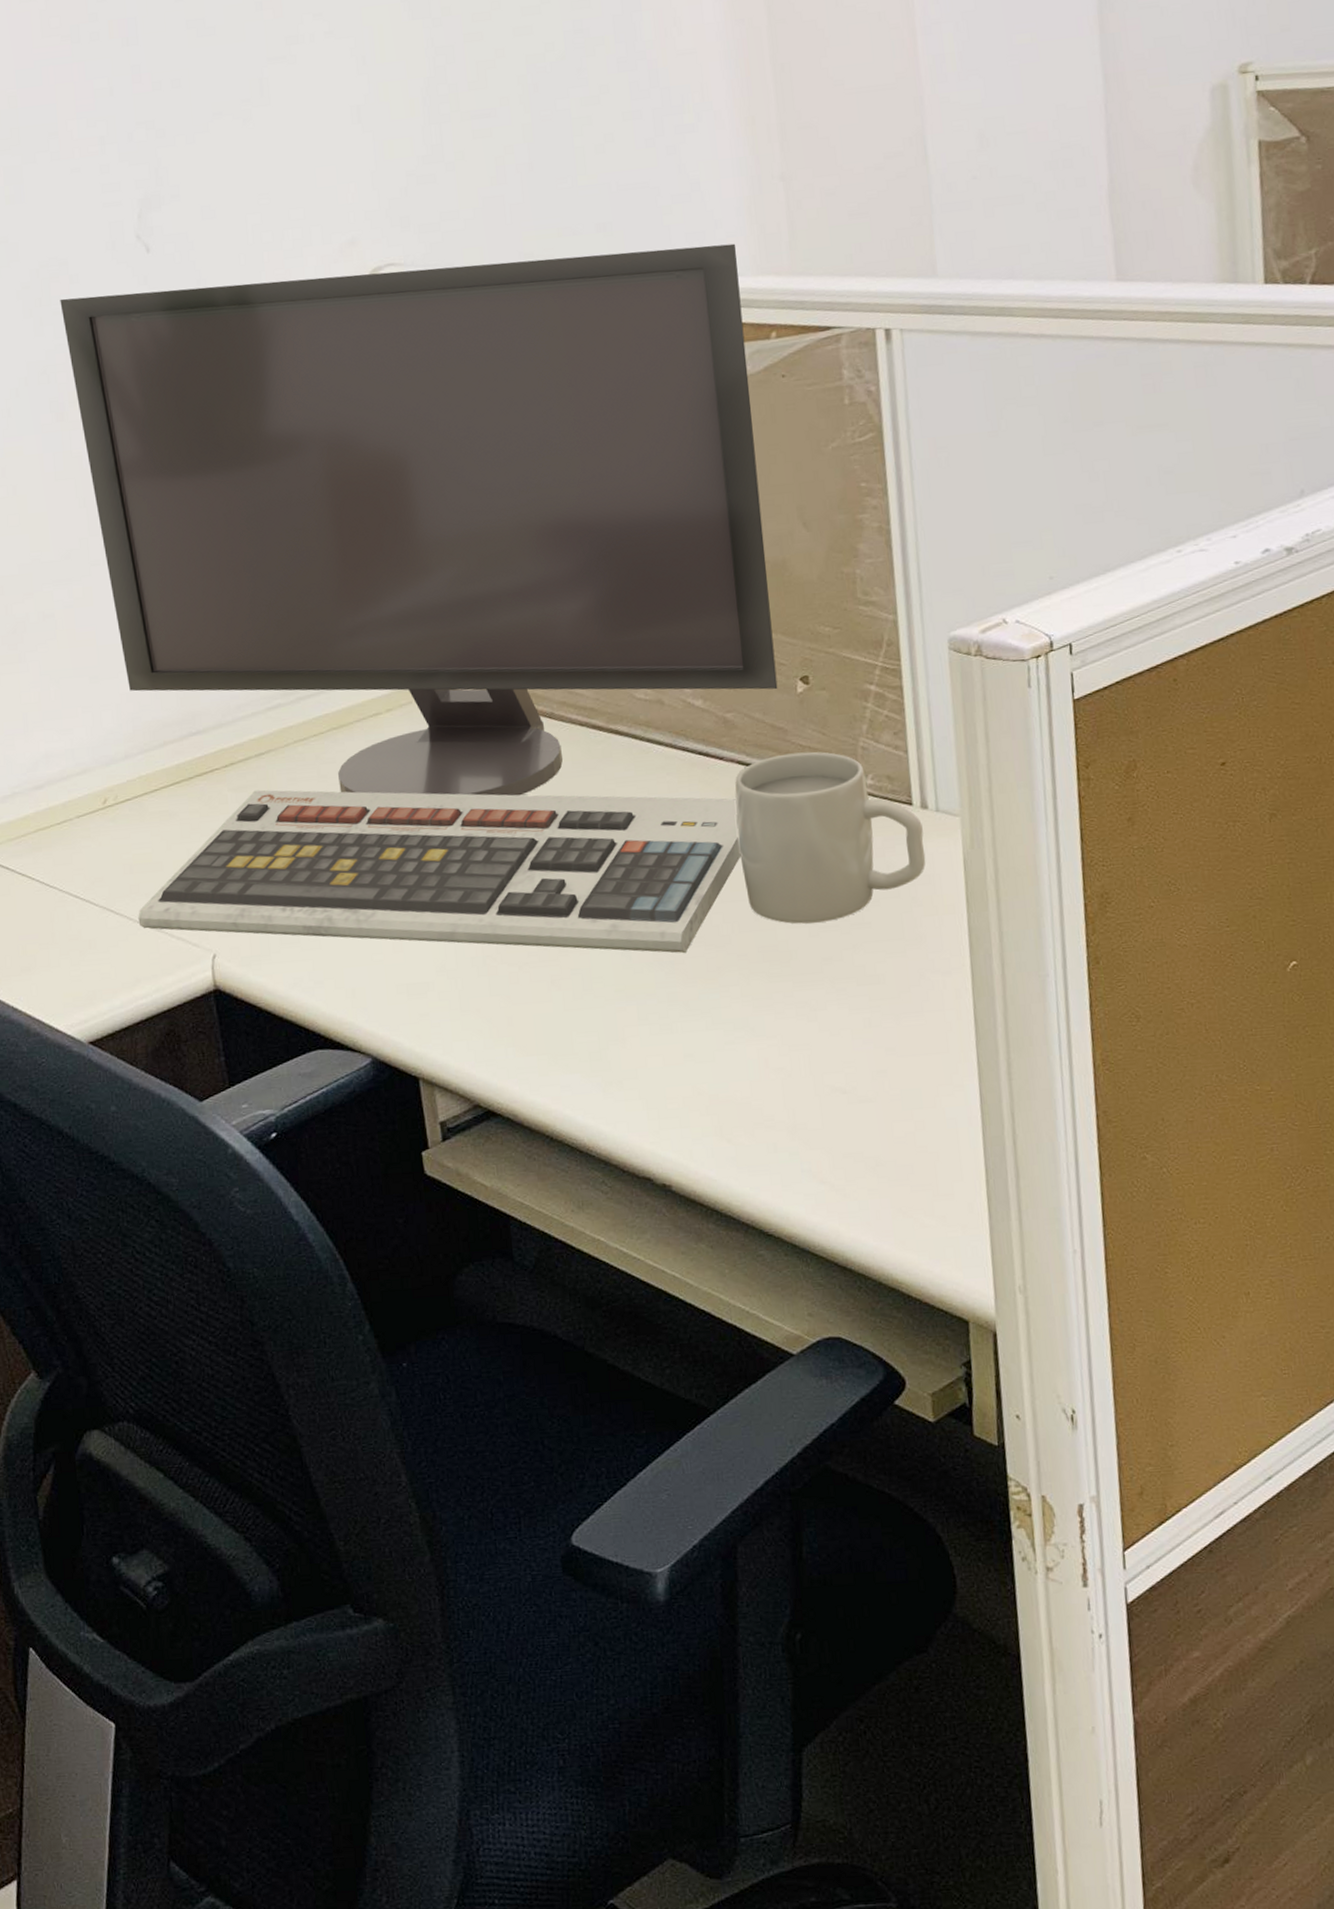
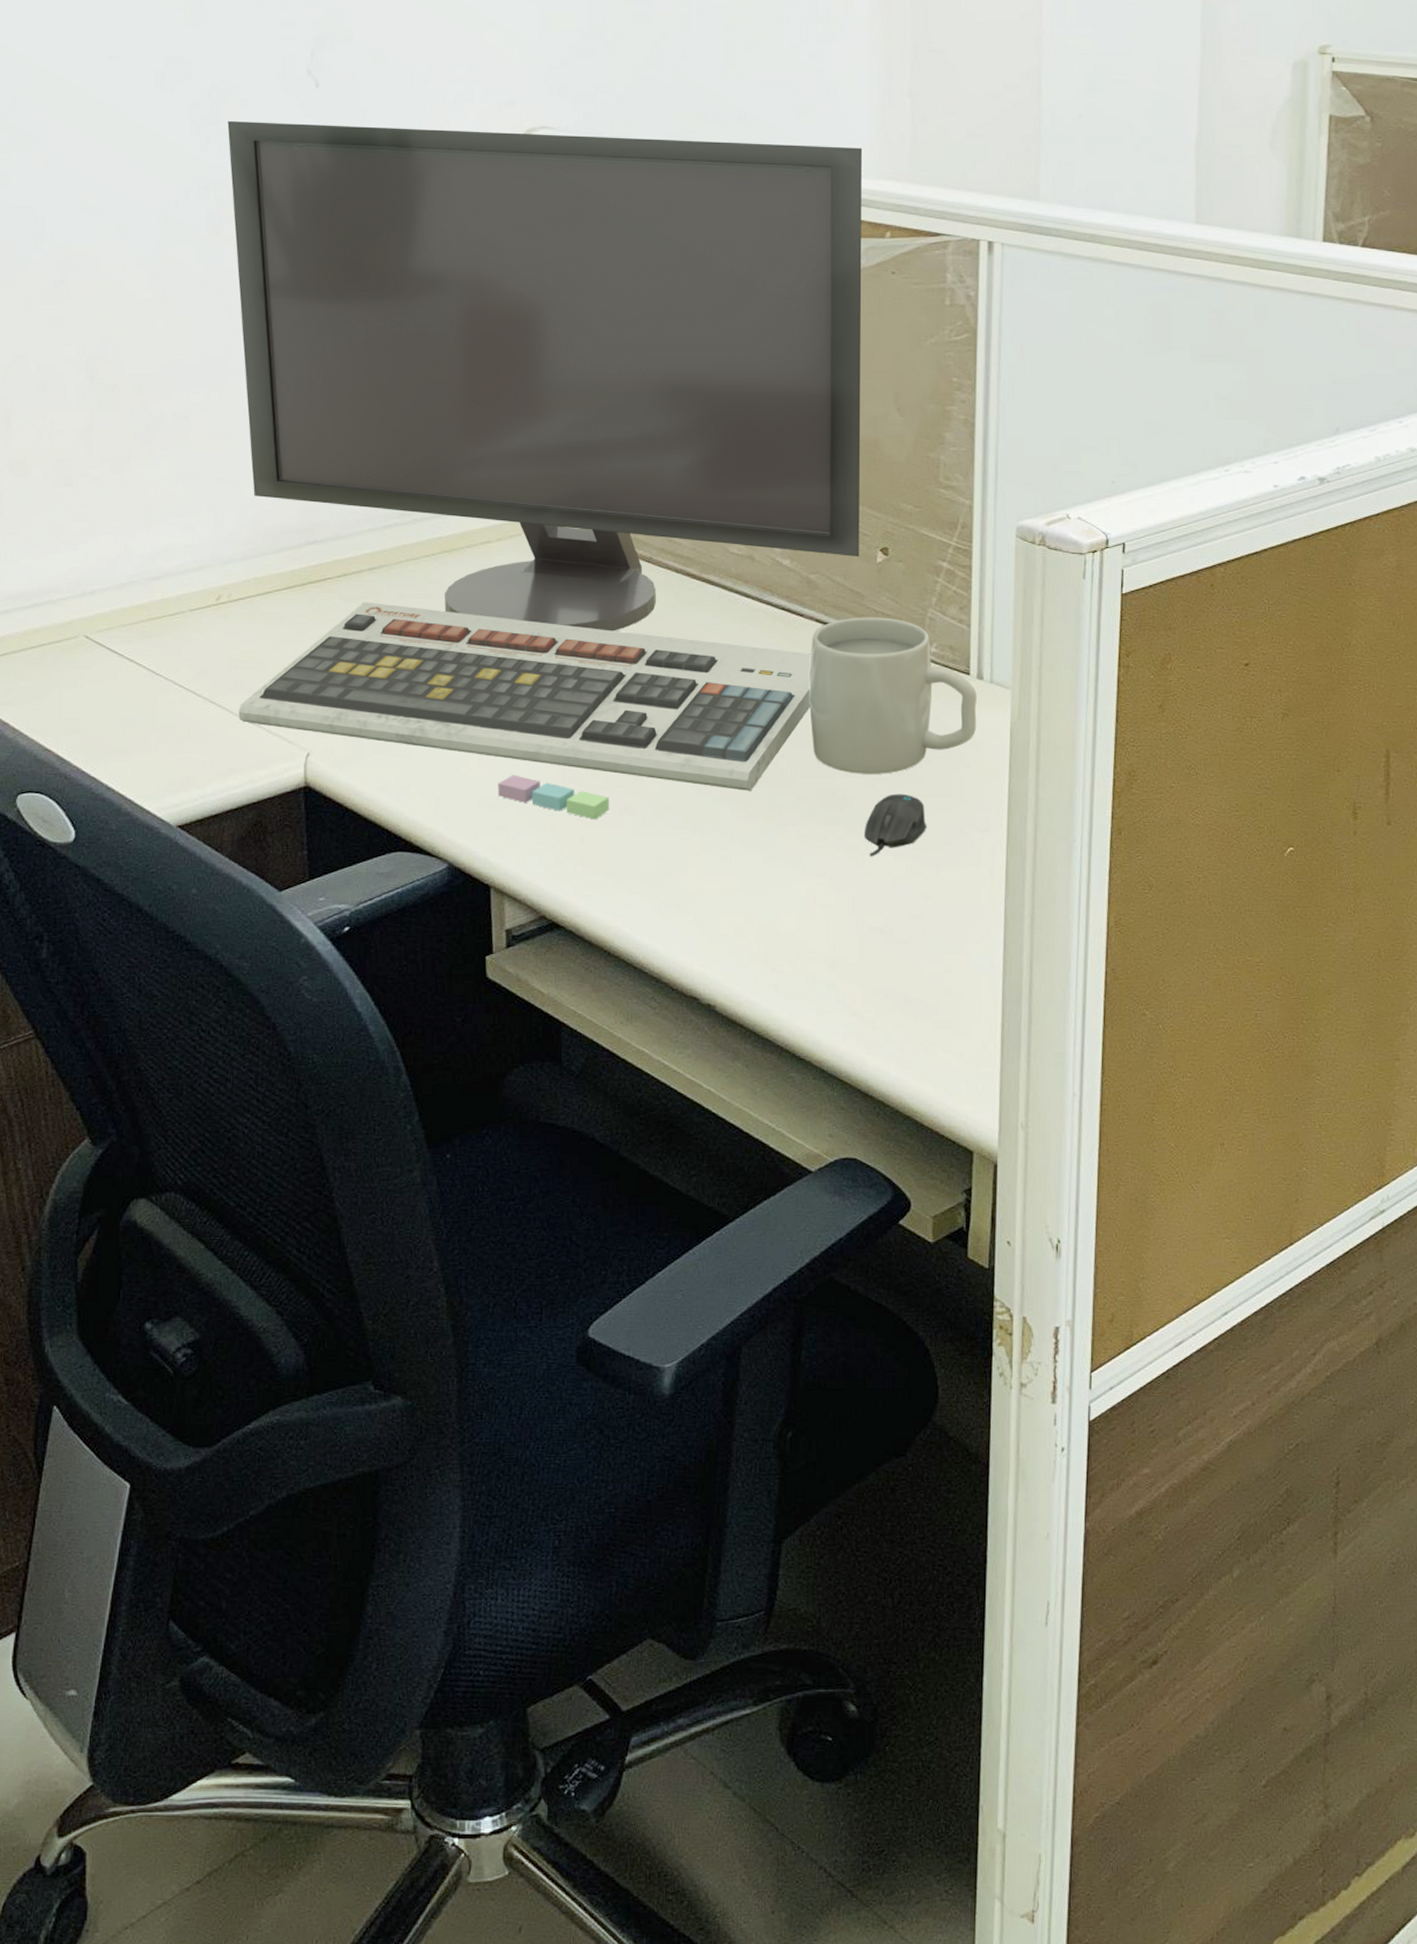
sticky notes: none [415,958,537,998] -> present [498,775,610,820]
computer mouse: none [813,940,882,1012] -> present [863,794,927,857]

